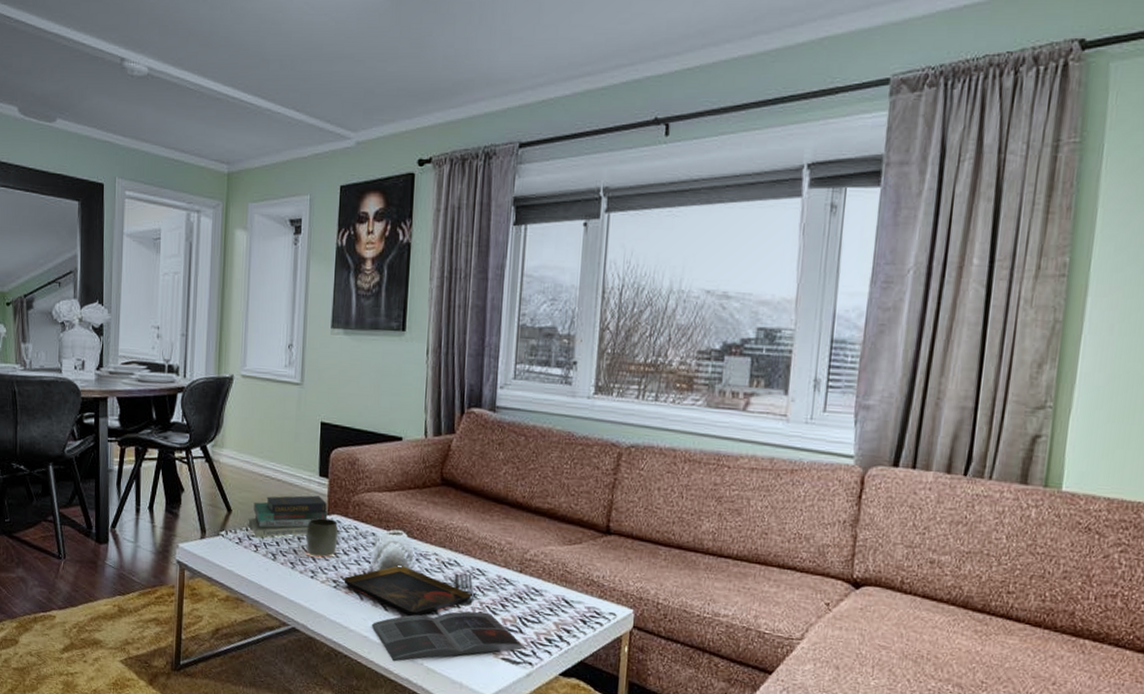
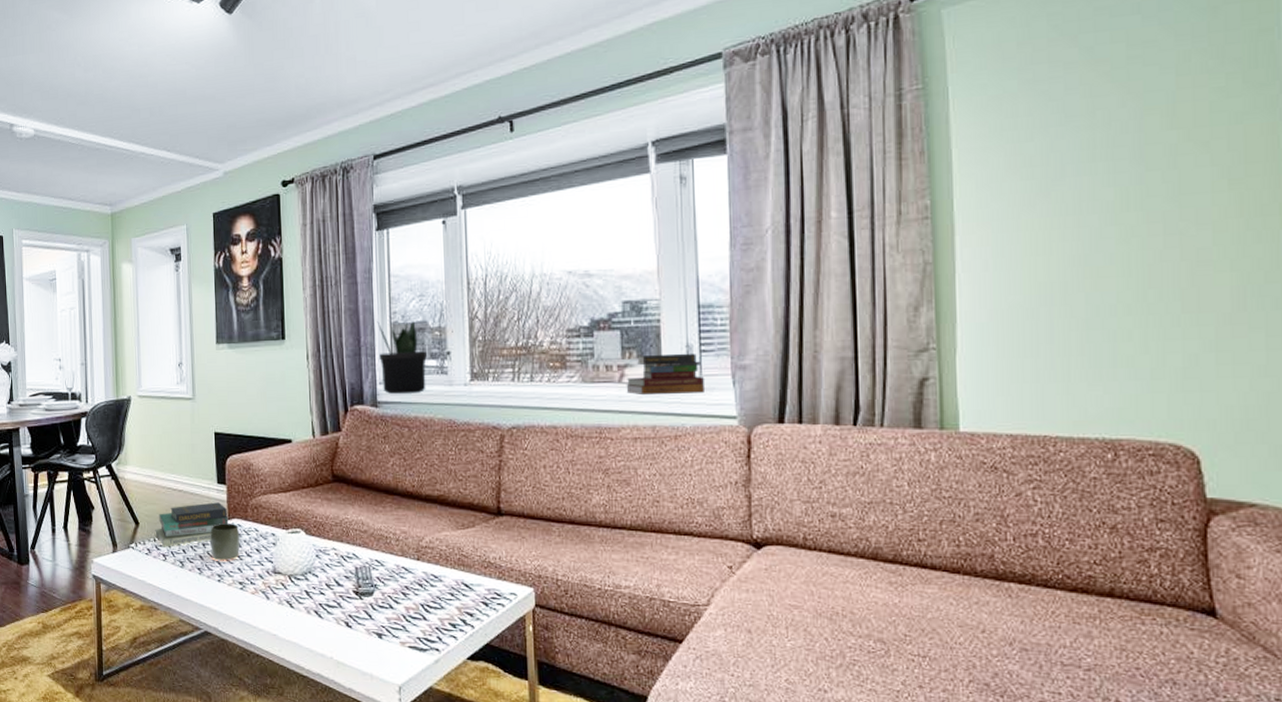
decorative tray: present [344,565,472,617] -> none [249,563,373,612]
magazine: present [371,611,526,662] -> none [279,602,431,658]
planter: none [503,322,552,402] -> present [377,320,427,395]
books: none [749,385,827,429] -> present [626,353,704,396]

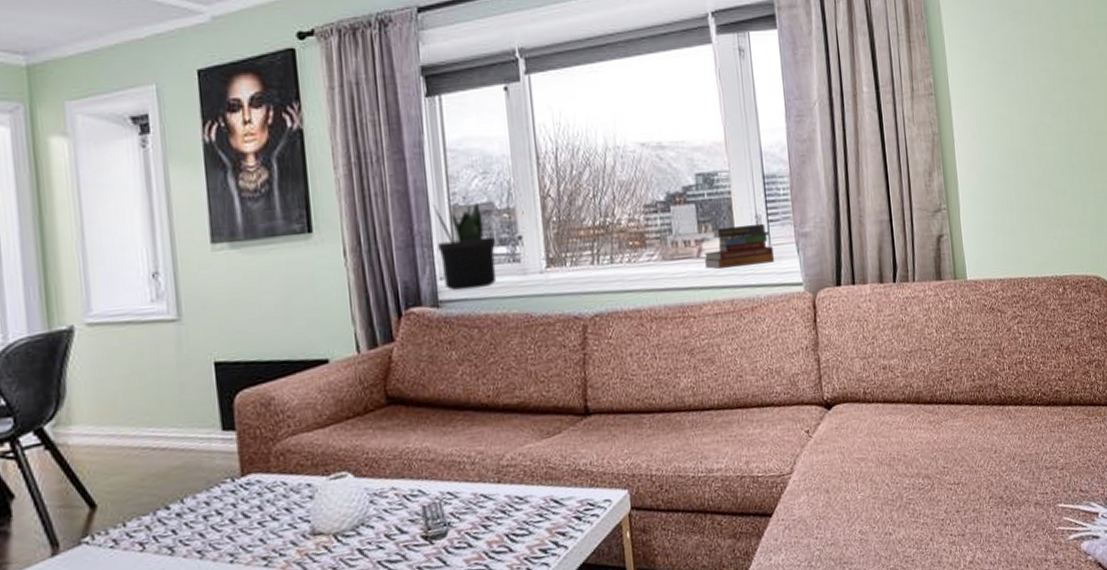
books: present [155,502,229,547] -> none [124,455,242,533]
mug: present [210,523,240,561] -> none [214,480,262,535]

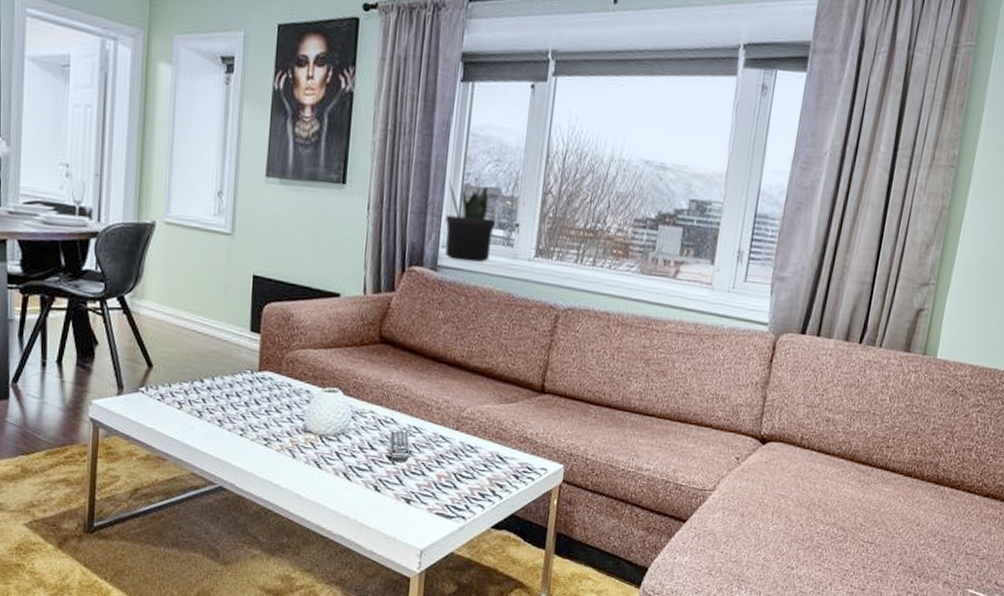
books: present [704,223,774,270] -> none [678,255,748,298]

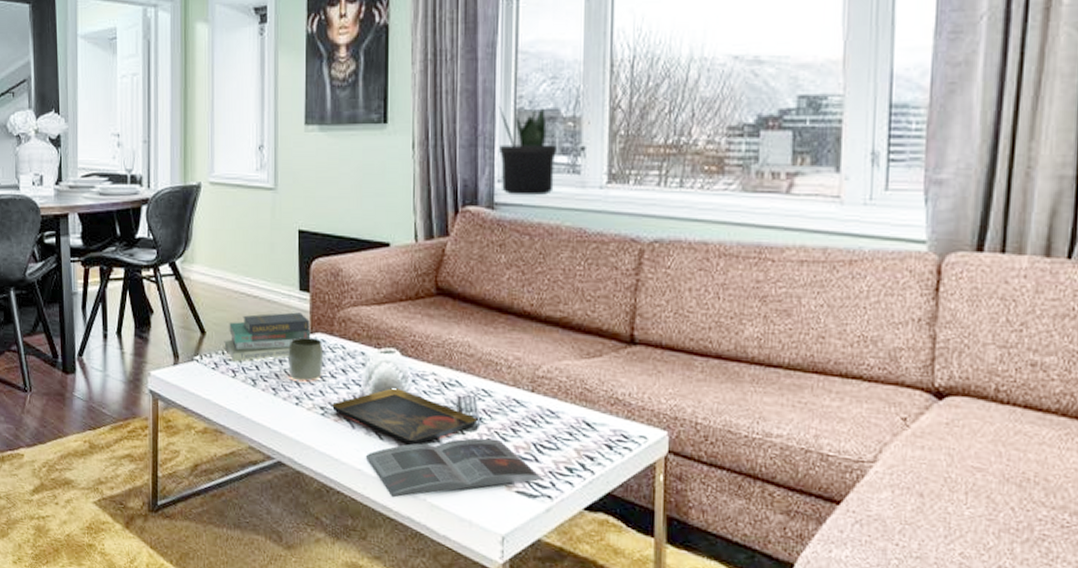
books: none [171,351,259,395] -> present [224,312,311,362]
mug: none [235,374,271,415] -> present [288,337,324,382]
decorative tray: none [275,423,408,474] -> present [332,388,478,446]
magazine: none [303,468,460,519] -> present [365,438,543,498]

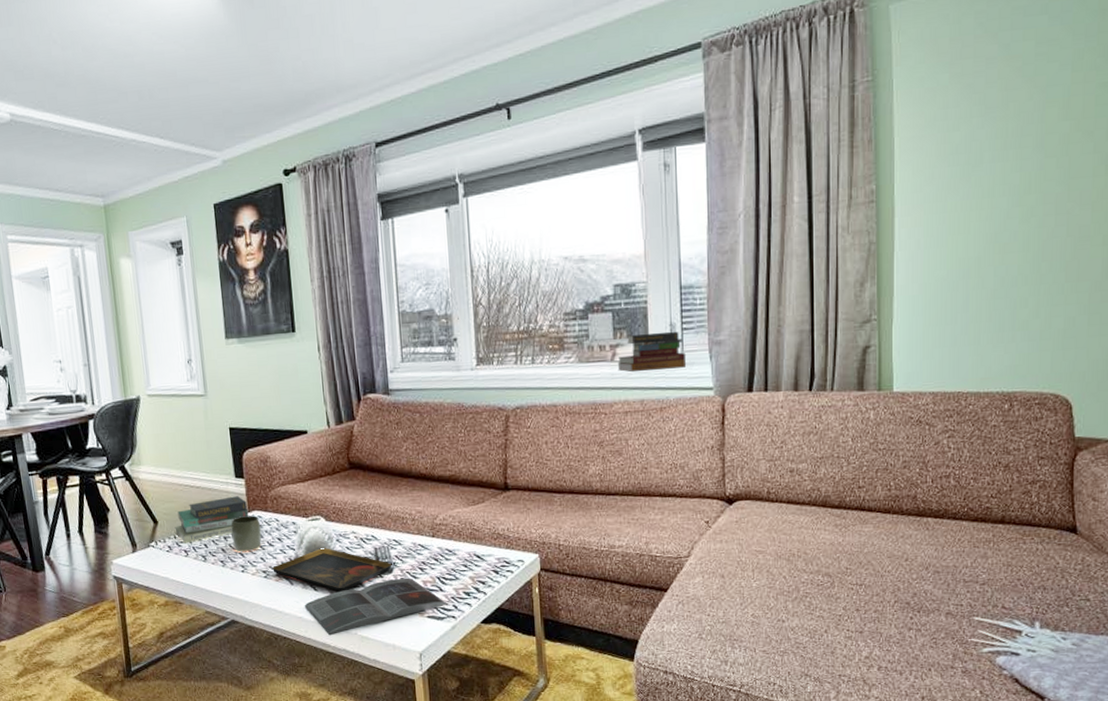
planter: present [498,106,556,196] -> none [385,308,435,382]
books: none [794,161,890,212] -> present [617,331,685,373]

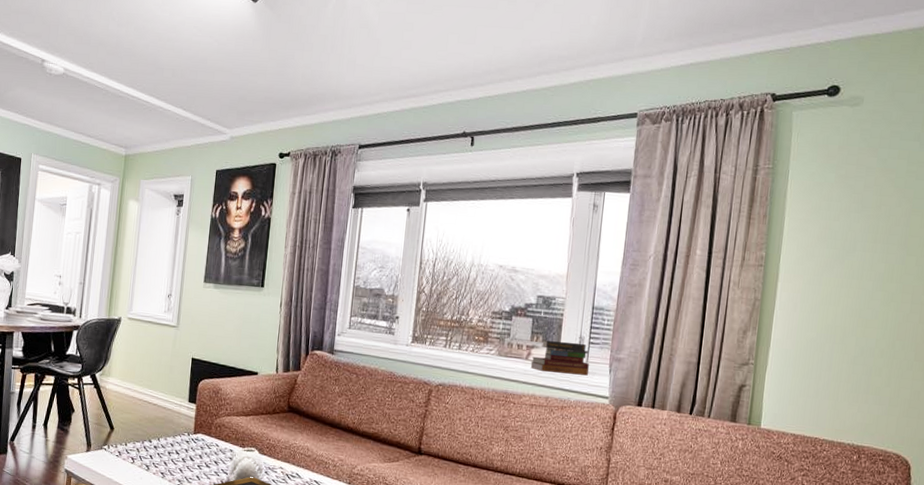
books: present [174,496,249,544] -> none [127,417,194,452]
mug: present [231,515,262,552] -> none [174,436,203,469]

